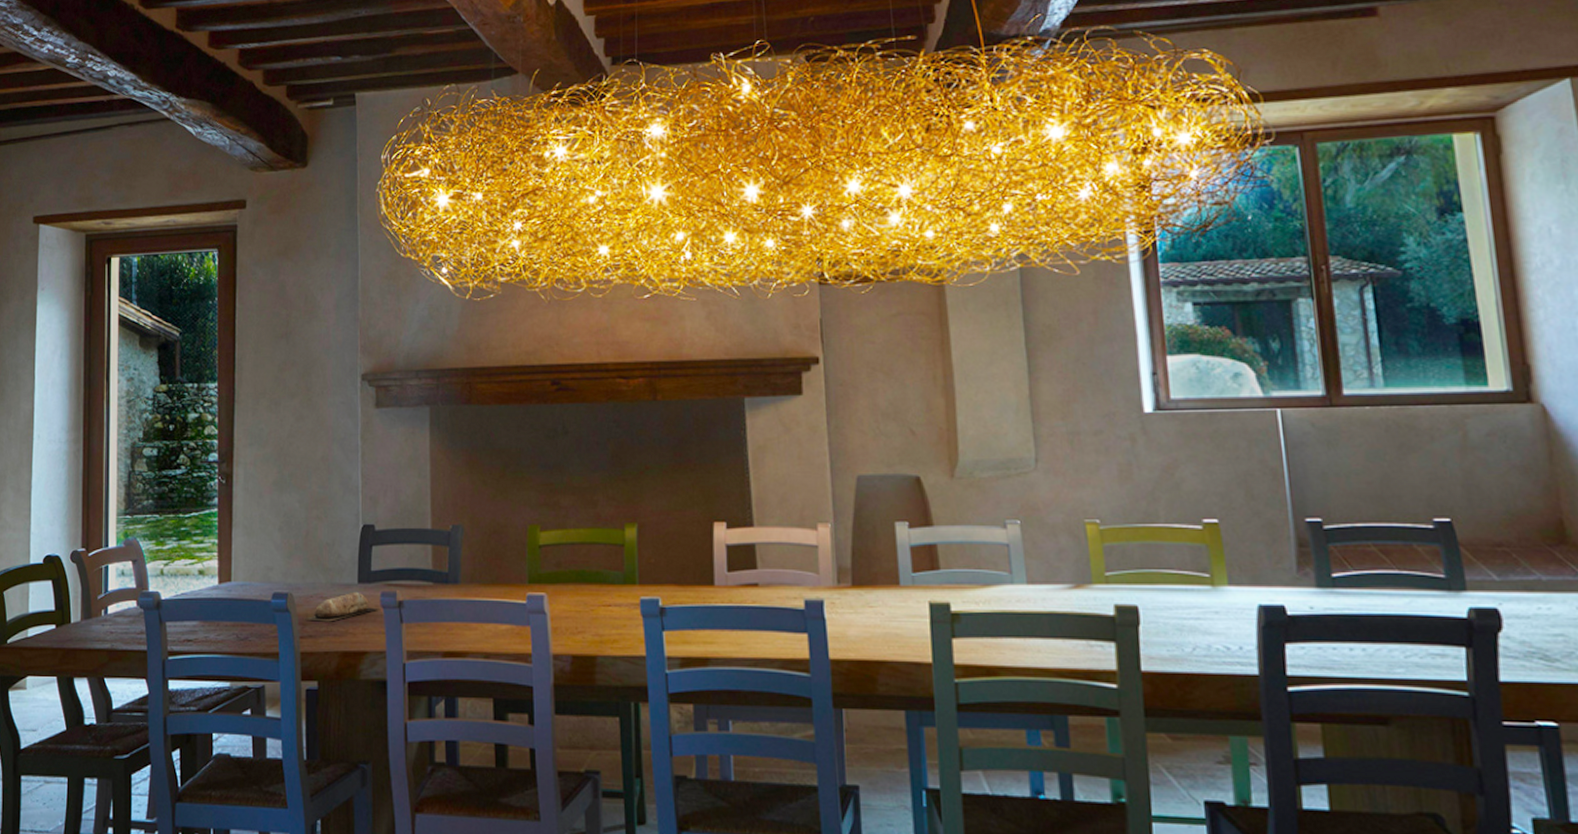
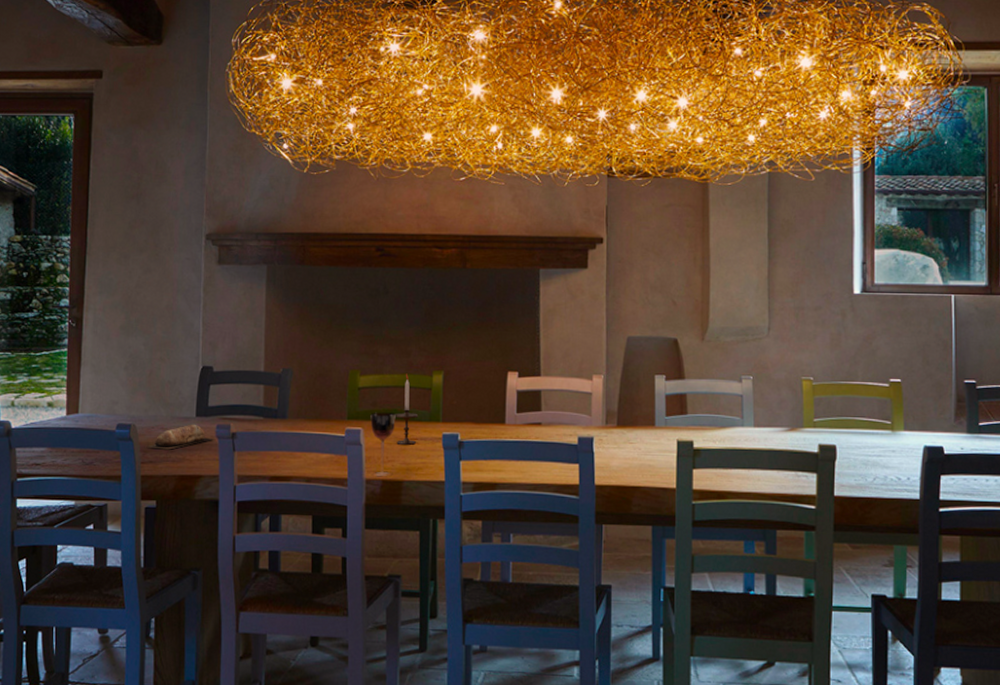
wineglass: none [554,574,585,652] -> present [370,412,396,477]
candlestick: none [584,527,611,614] -> present [396,373,419,446]

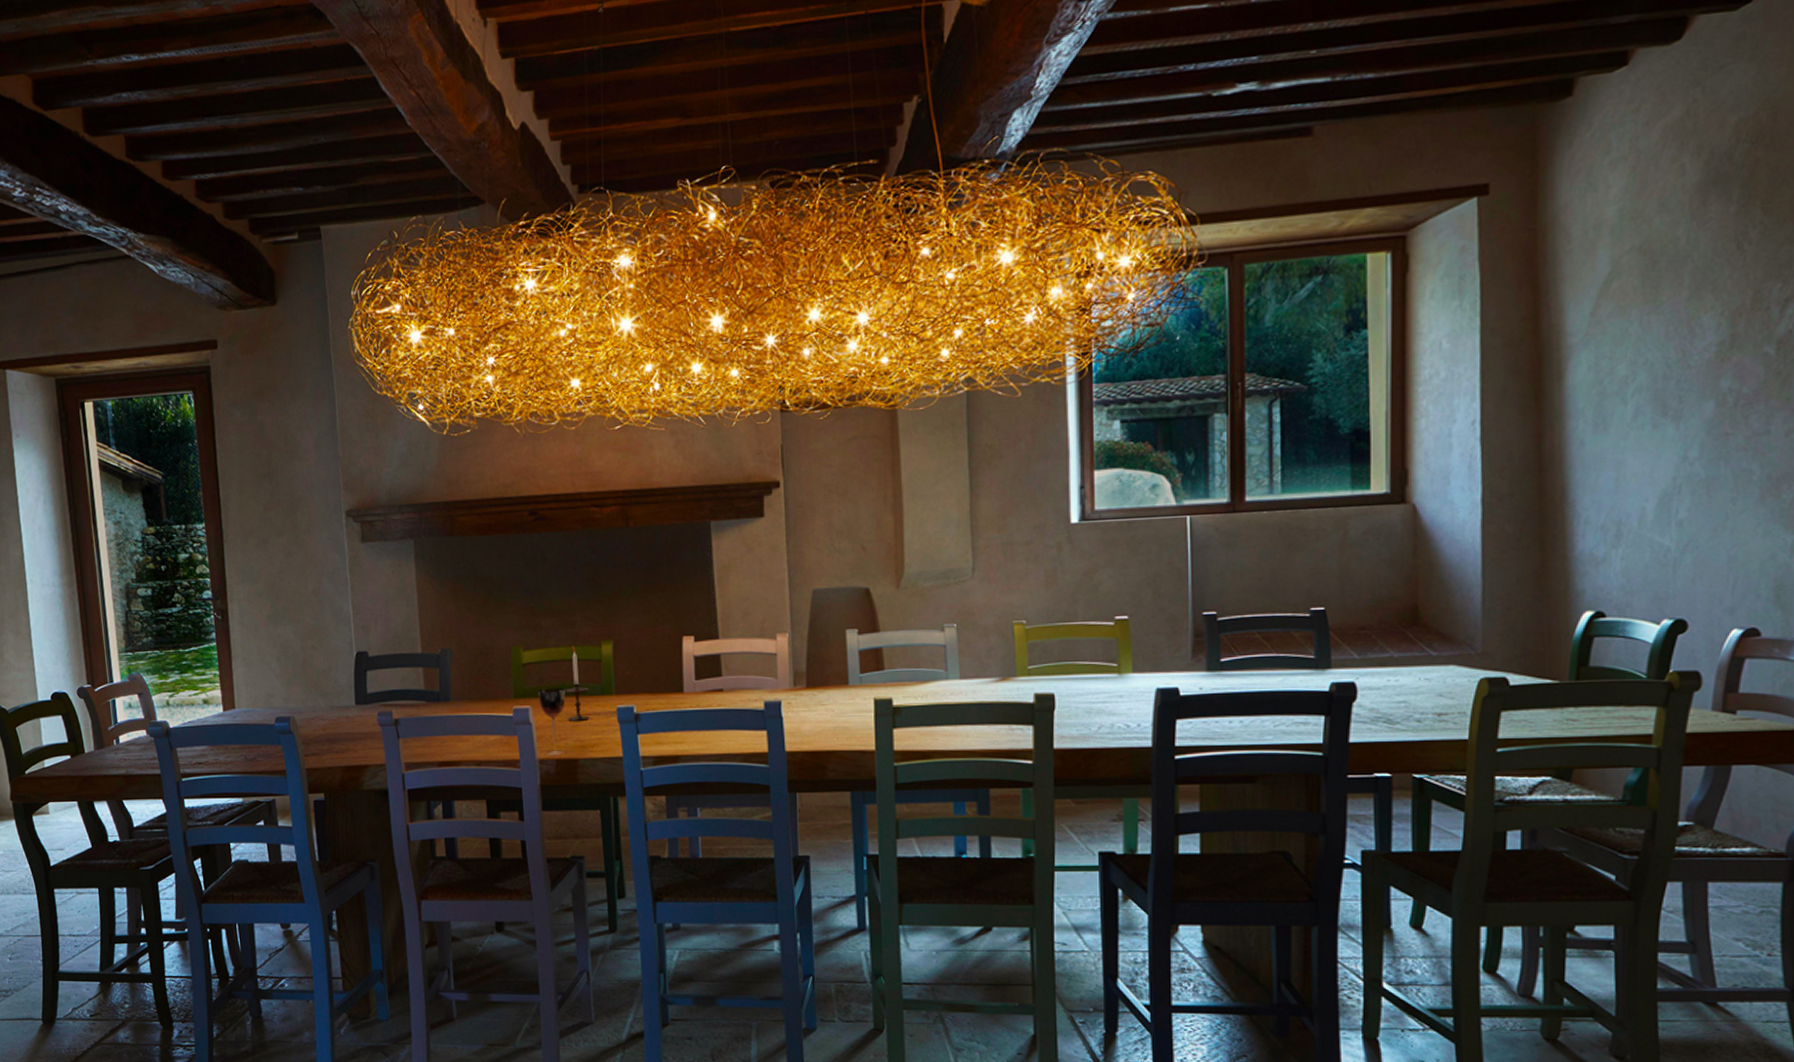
bread loaf: present [146,424,214,450] -> none [308,712,376,741]

